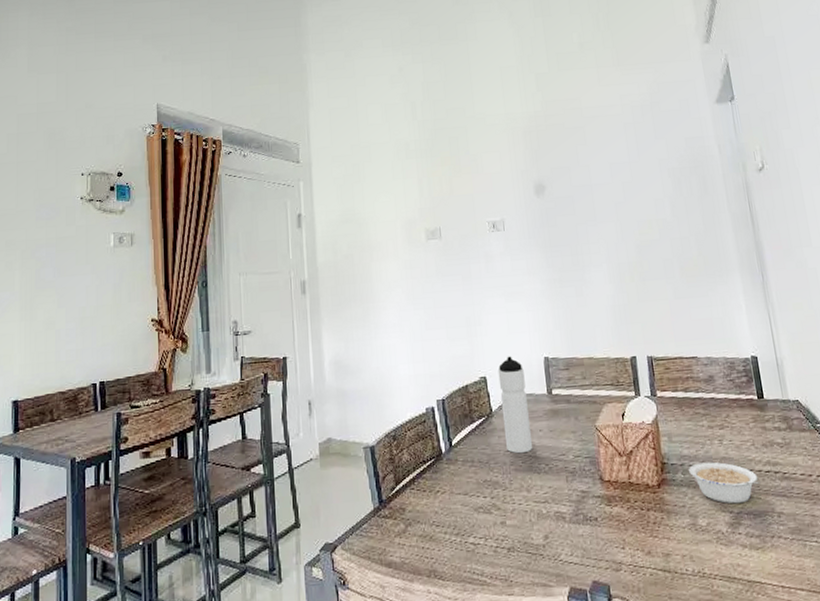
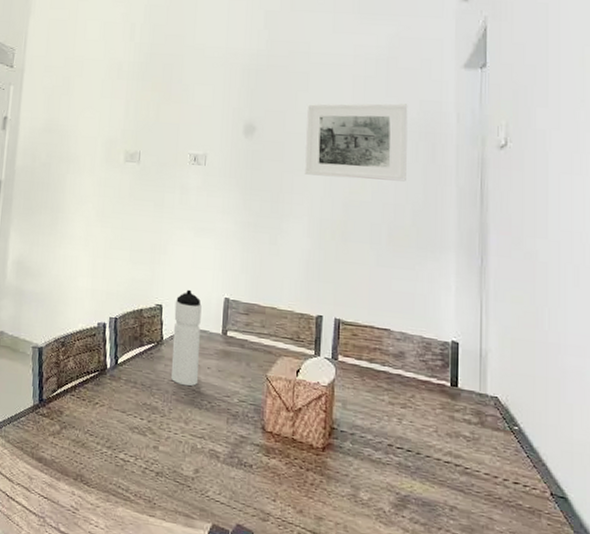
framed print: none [587,143,686,224] -> present [304,103,408,182]
legume: present [689,462,760,504] -> none [359,436,437,488]

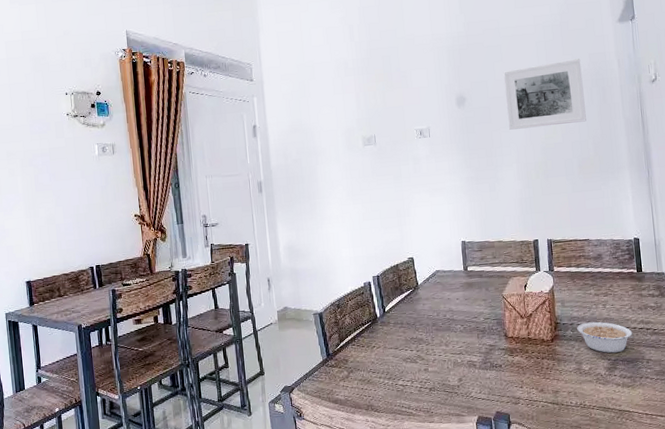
water bottle: present [170,289,202,387] -> none [423,240,451,317]
legume: none [359,436,437,488] -> present [577,321,634,354]

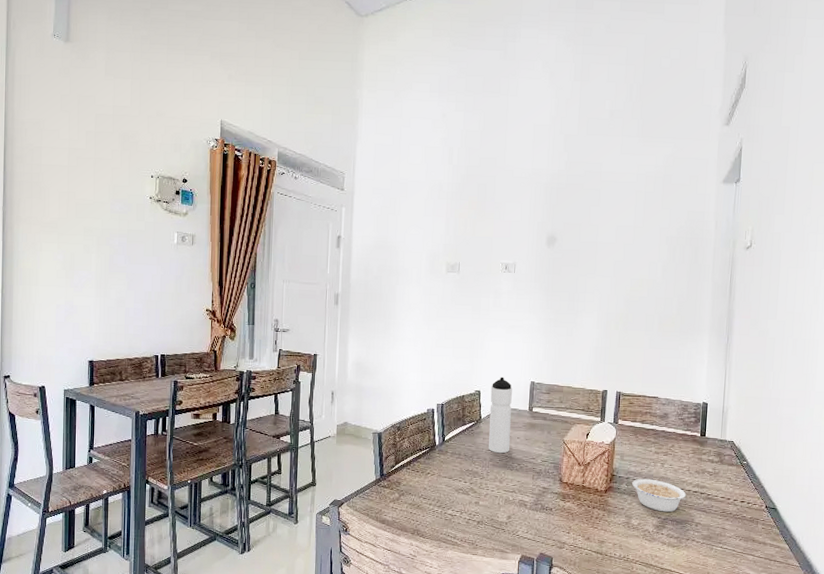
water bottle: none [423,240,451,317] -> present [488,377,512,454]
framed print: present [503,59,586,130] -> none [595,214,678,279]

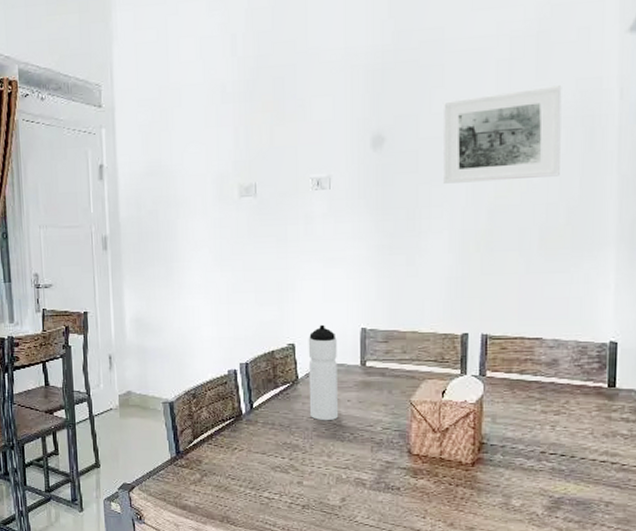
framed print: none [595,214,678,279] -> present [442,85,562,184]
legume: present [632,478,687,513] -> none [510,446,592,490]

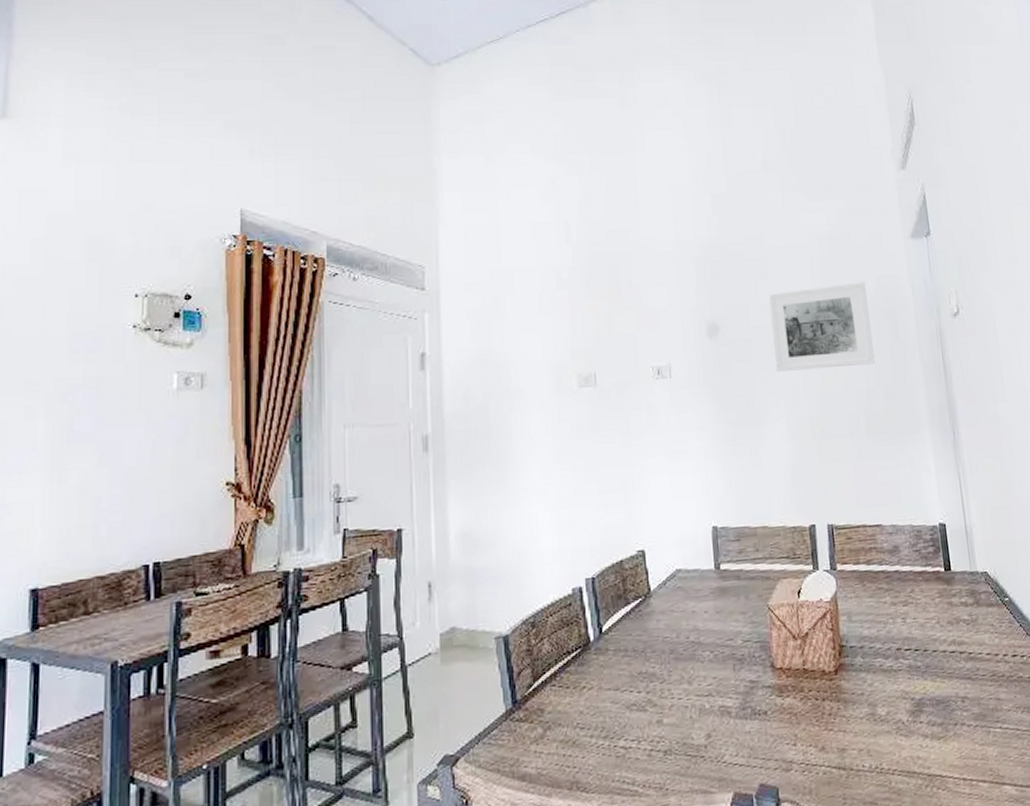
water bottle: present [308,324,339,421] -> none [658,525,697,640]

